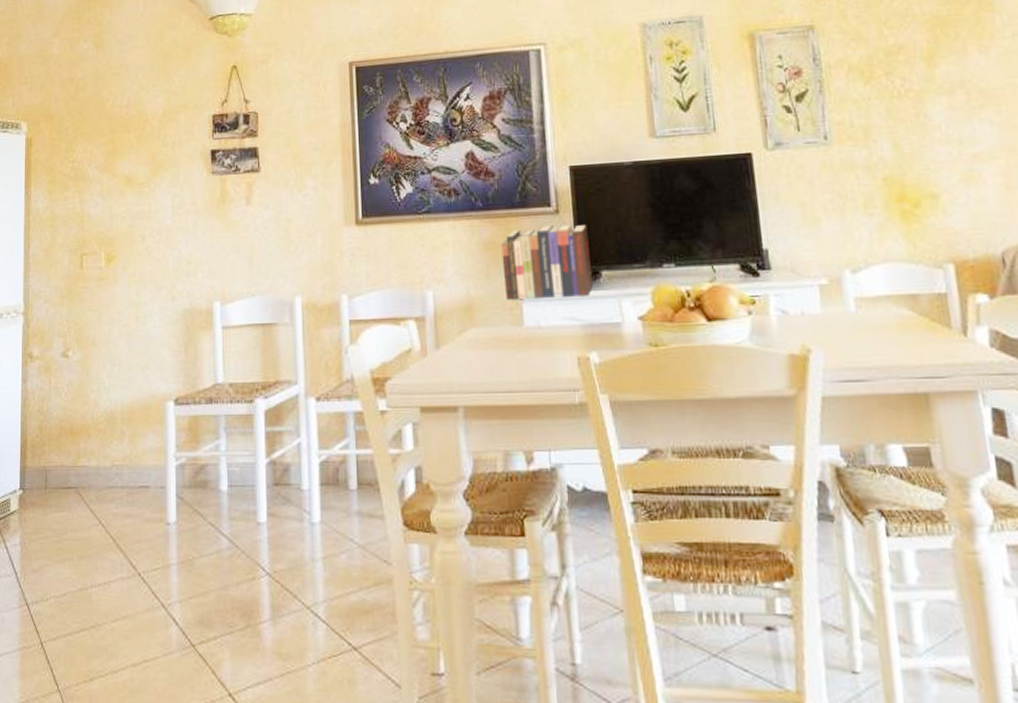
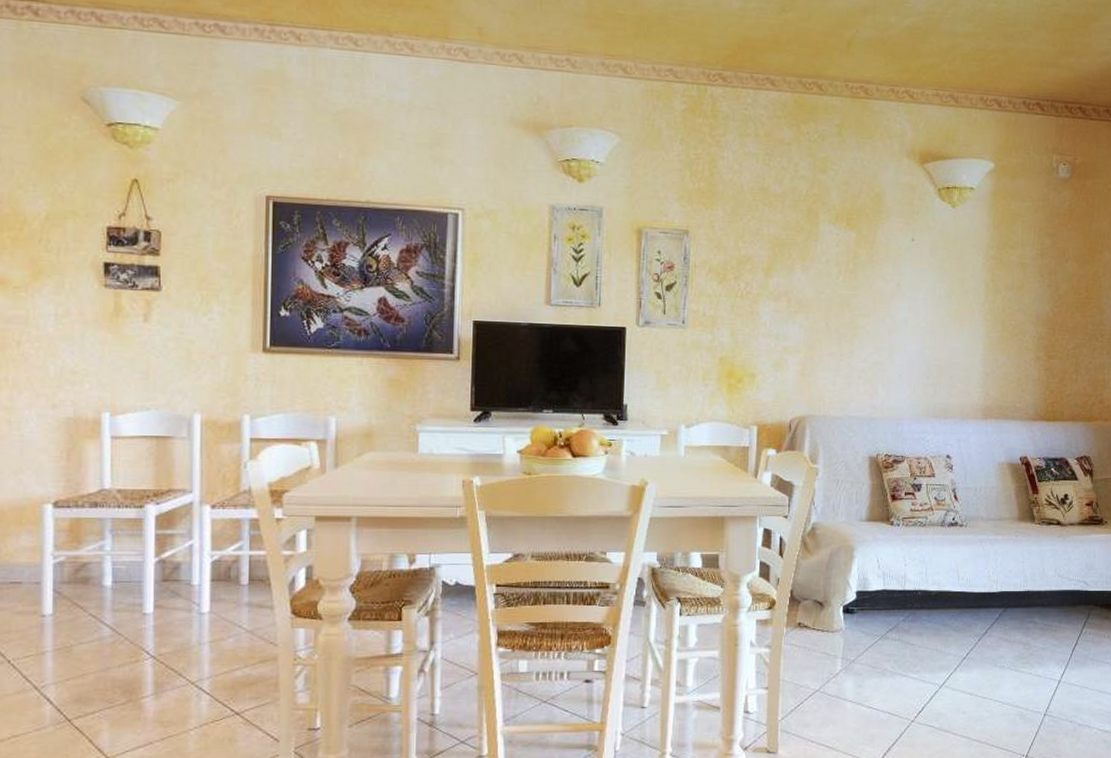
books: present [501,224,594,301] -> none [403,370,483,432]

